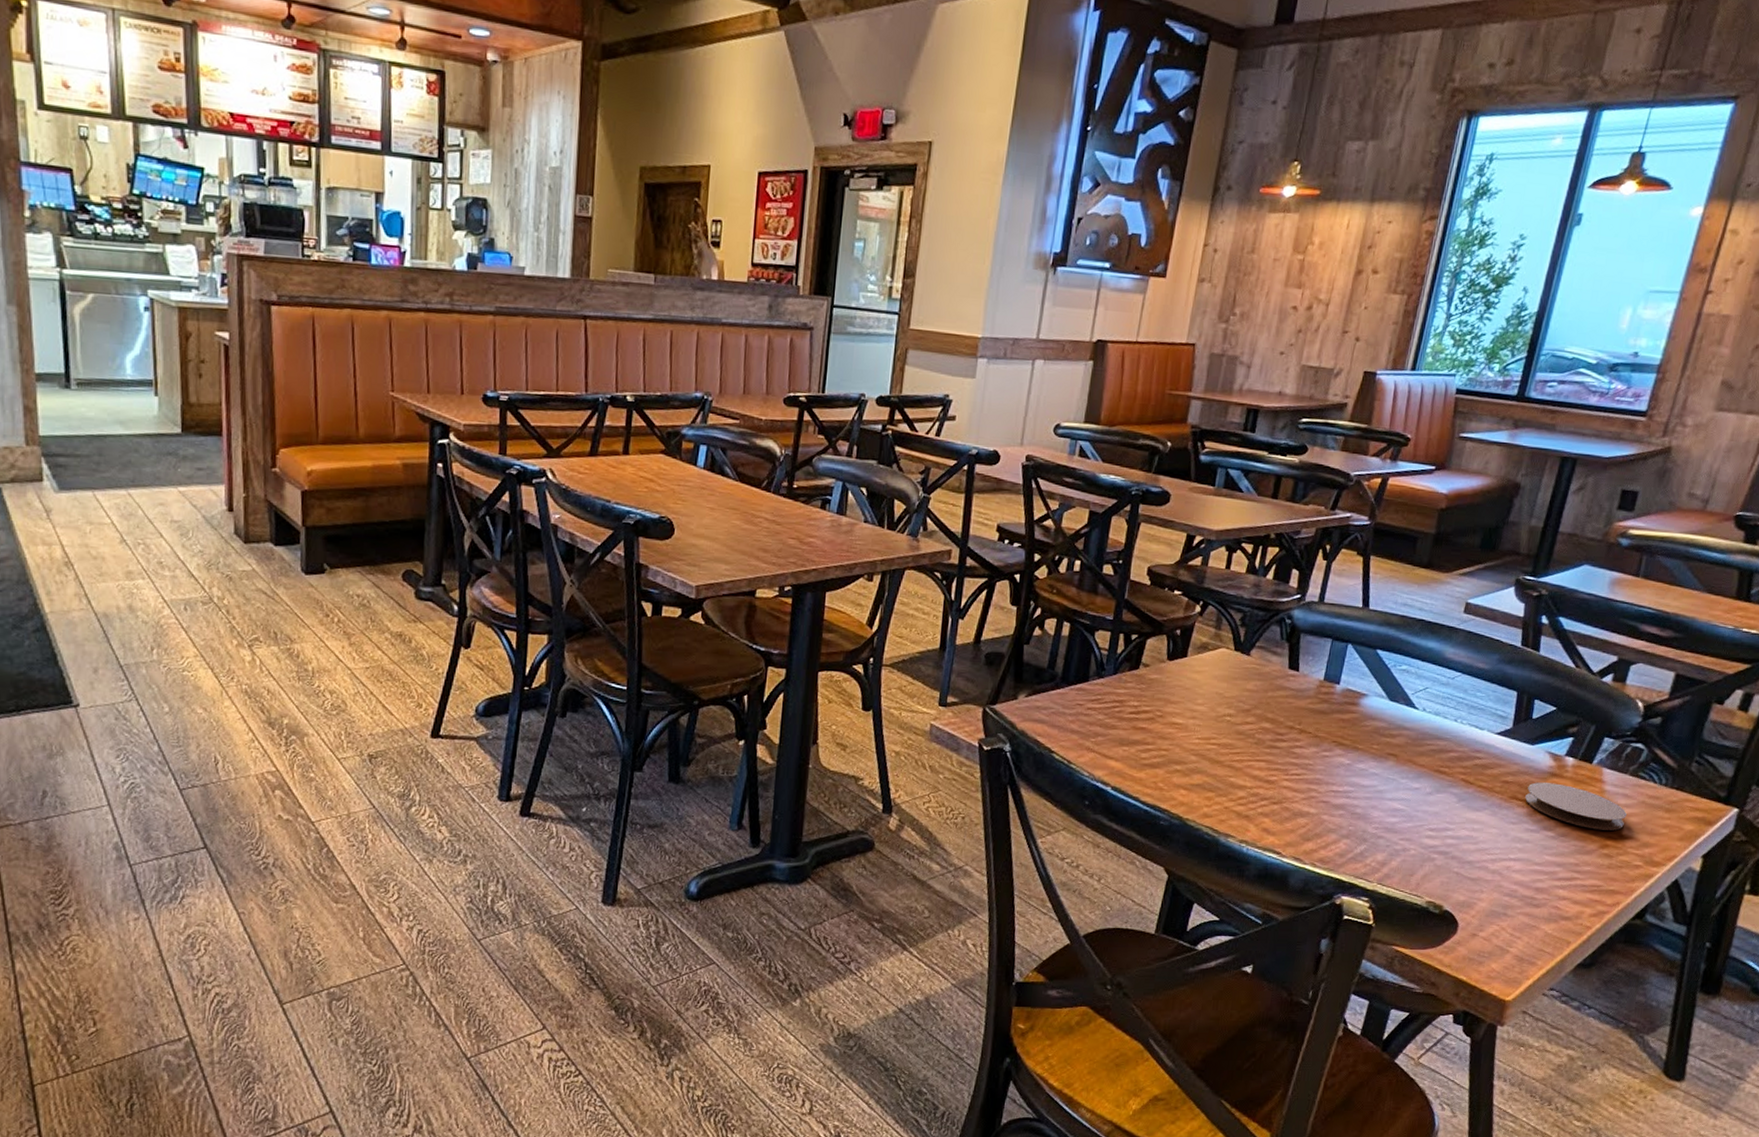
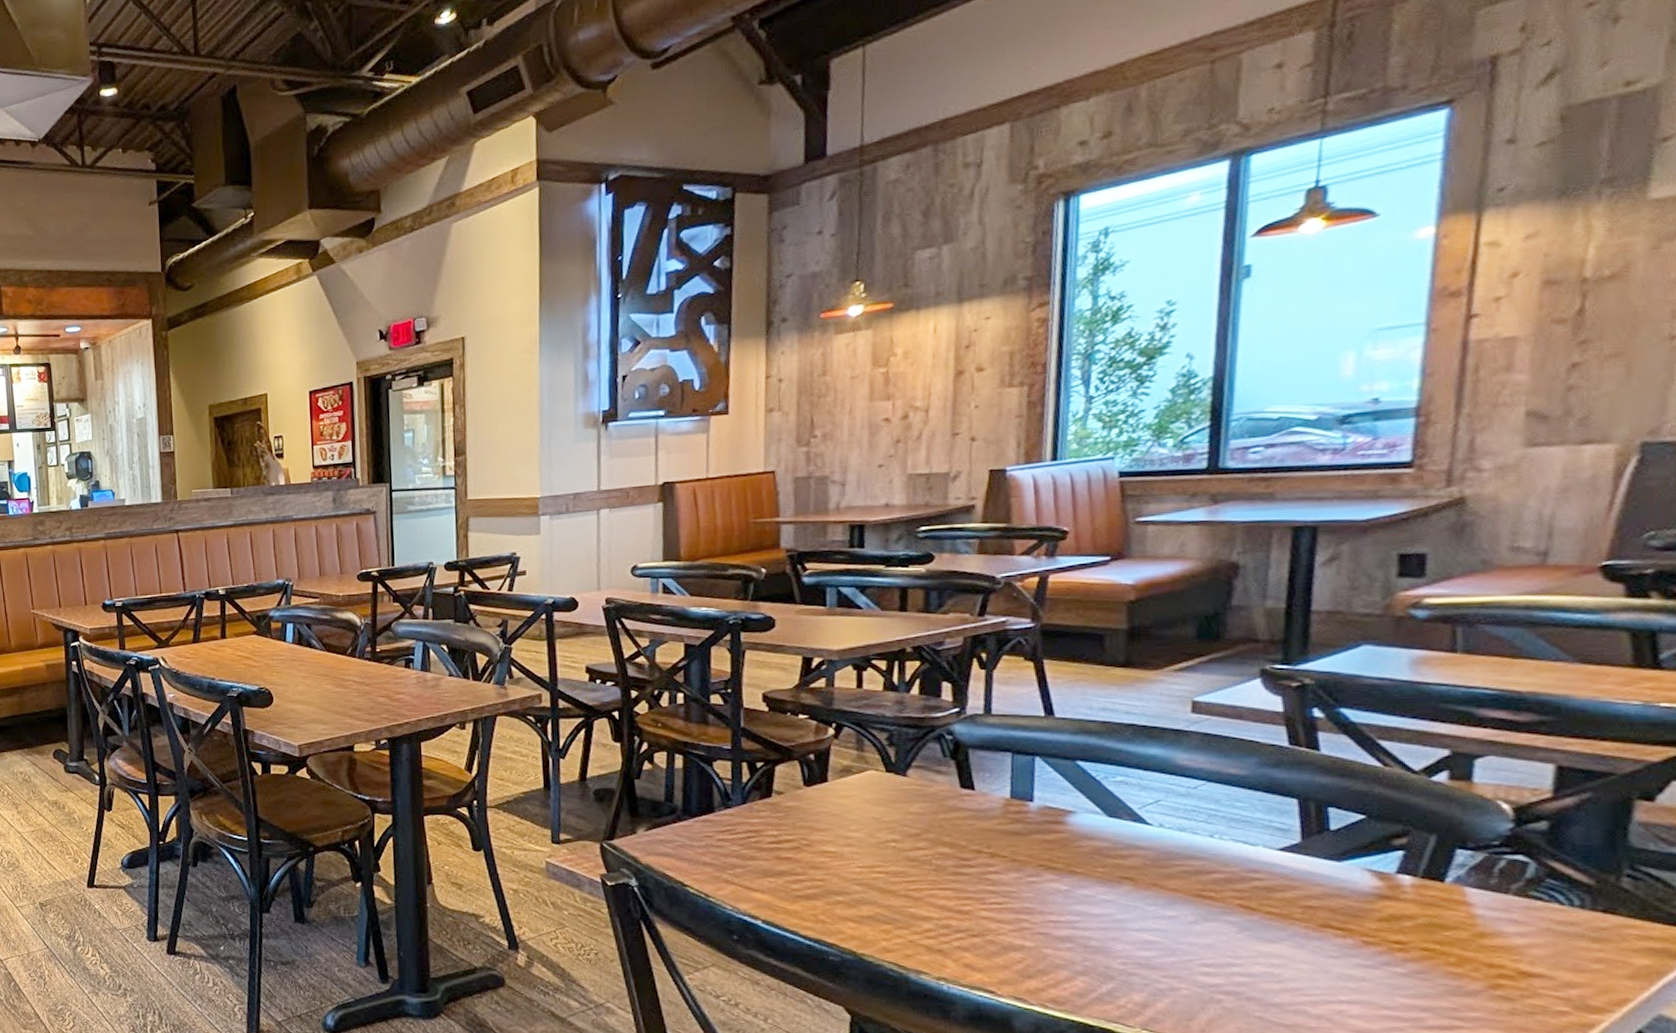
coaster: present [1525,782,1627,831] -> none [1345,907,1523,966]

